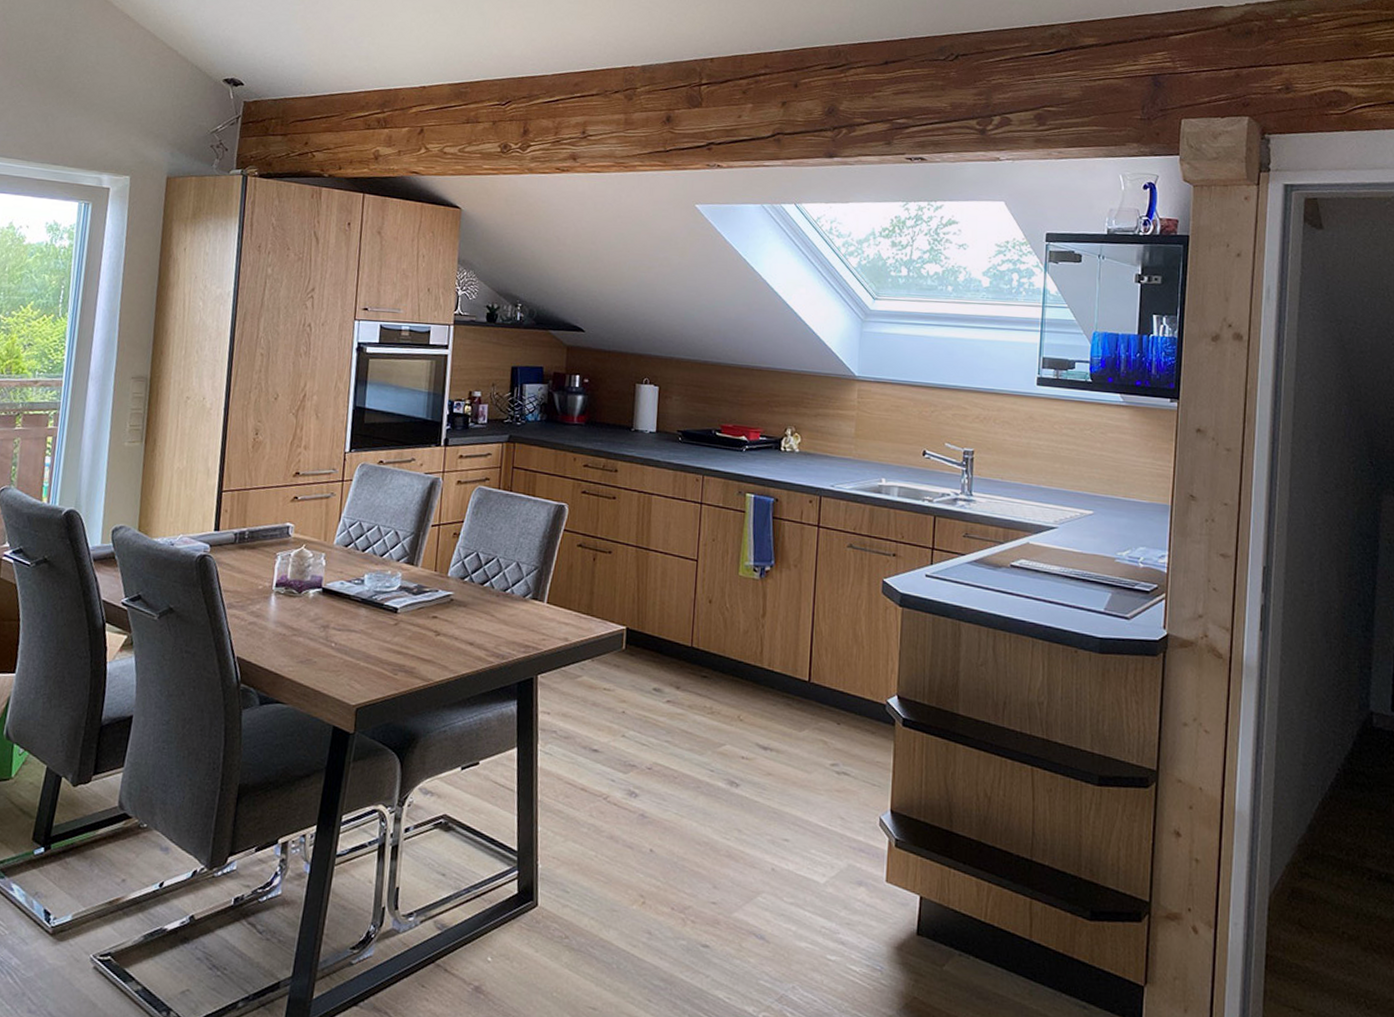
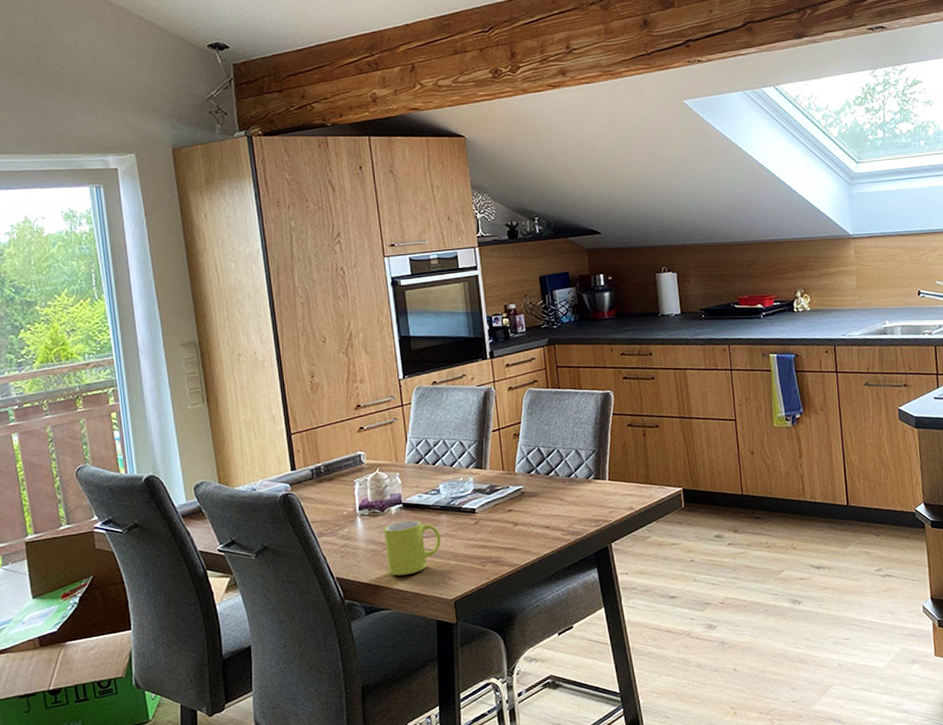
mug: none [293,607,356,669] -> present [383,519,442,576]

